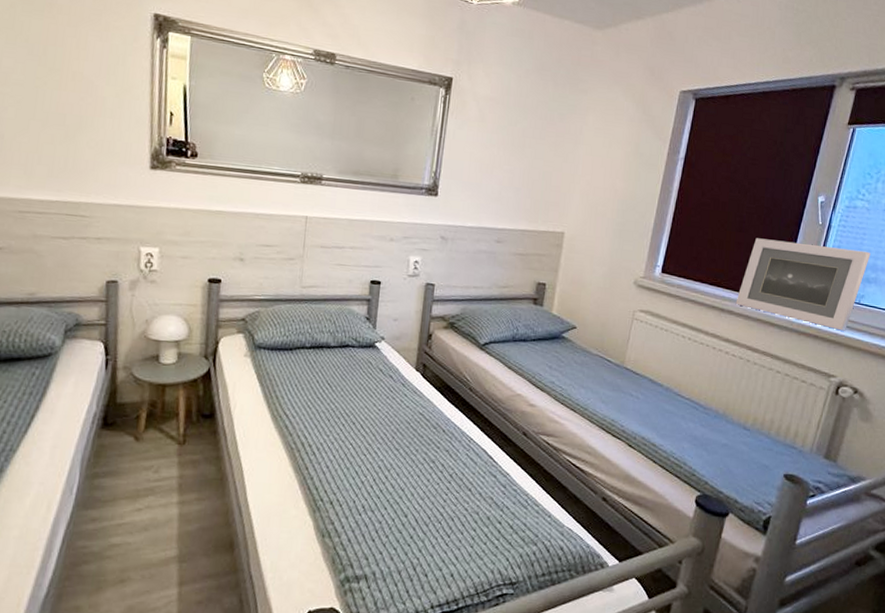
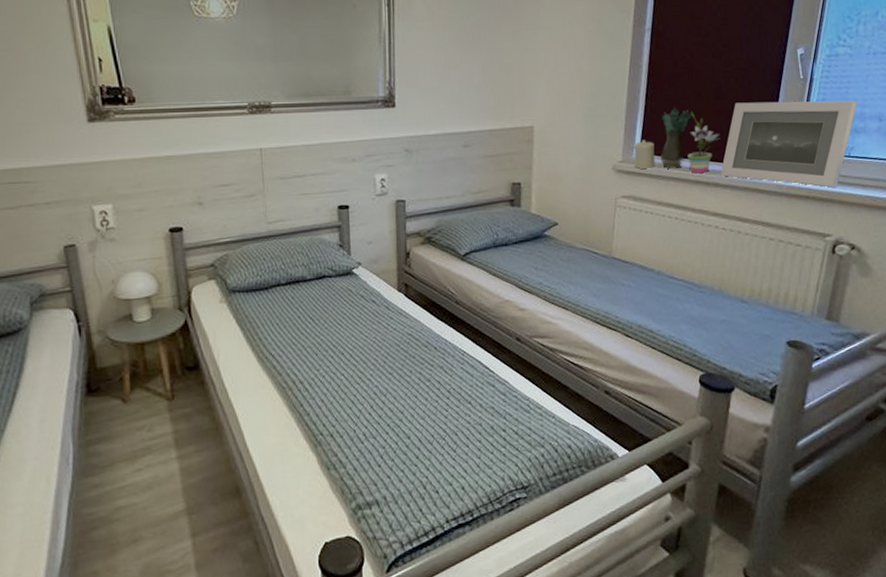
candle: none [655,260,676,288] -> present [634,140,655,170]
vase: none [680,233,715,291] -> present [660,106,692,169]
potted plant: none [706,239,739,300] -> present [687,111,720,174]

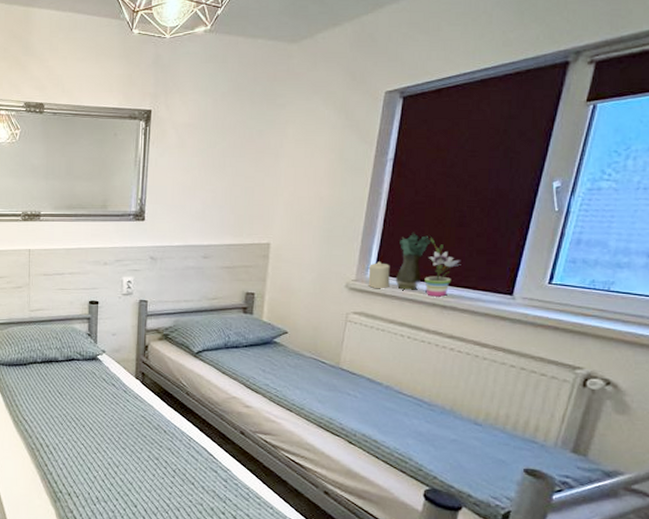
picture frame: present [720,100,857,187] -> none [459,231,621,321]

